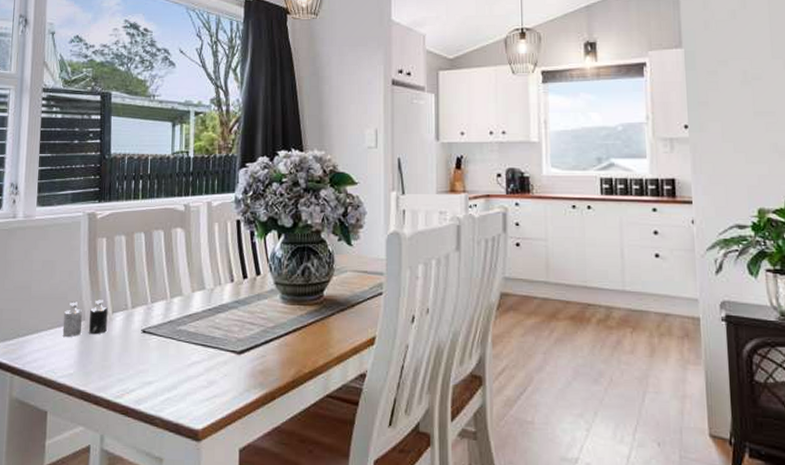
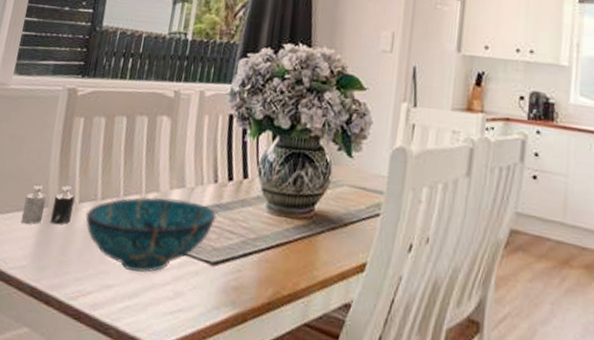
decorative bowl: none [120,299,237,368] -> present [86,196,217,273]

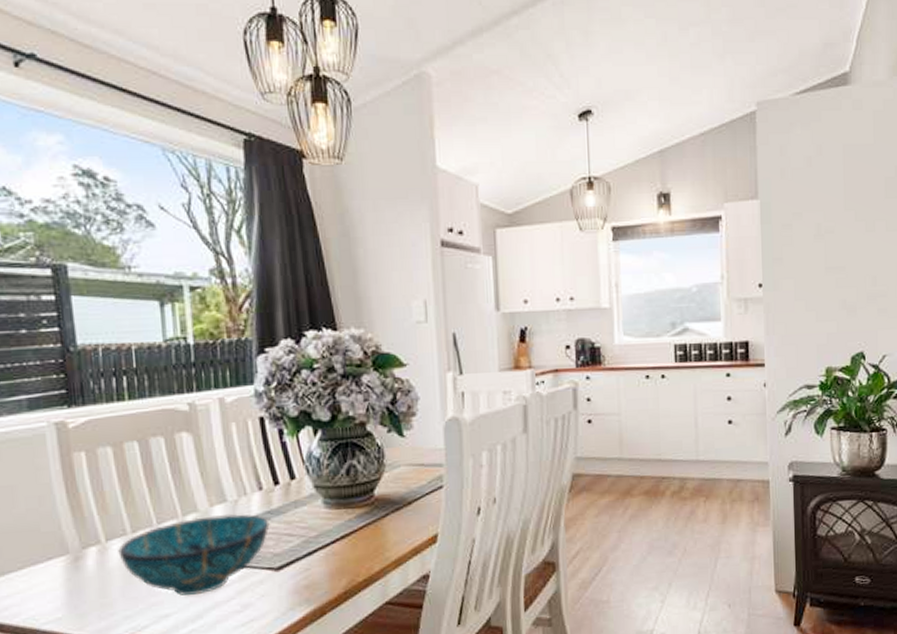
candle: present [20,184,75,224] -> none [37,527,101,576]

